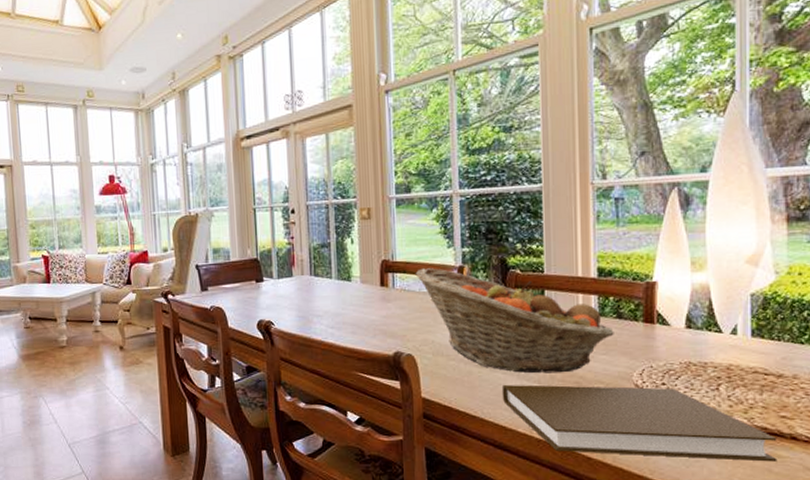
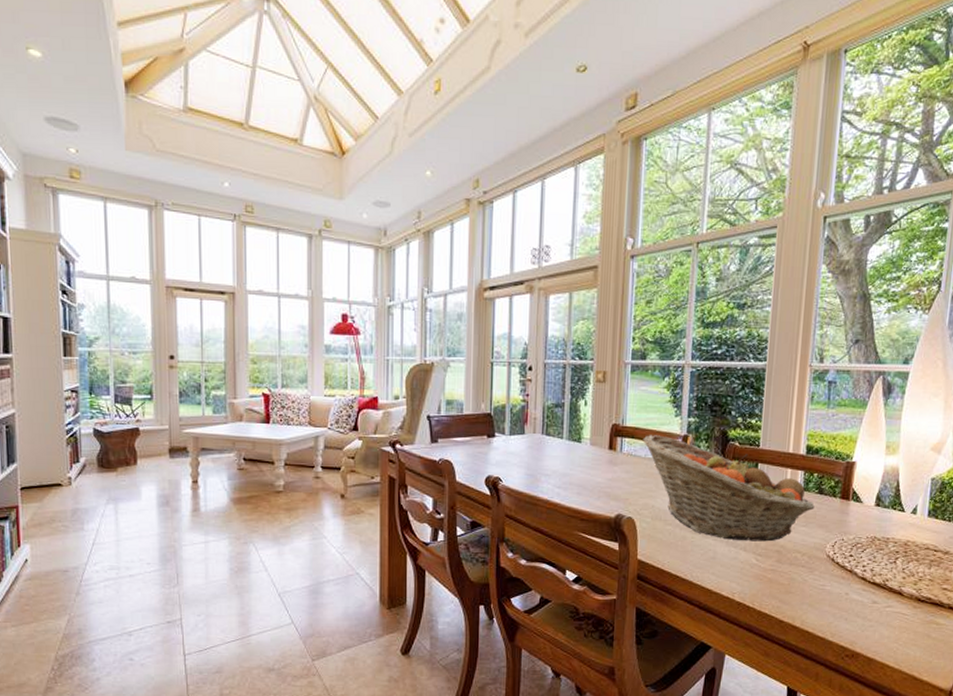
book: present [502,385,777,462] -> none [710,551,938,628]

